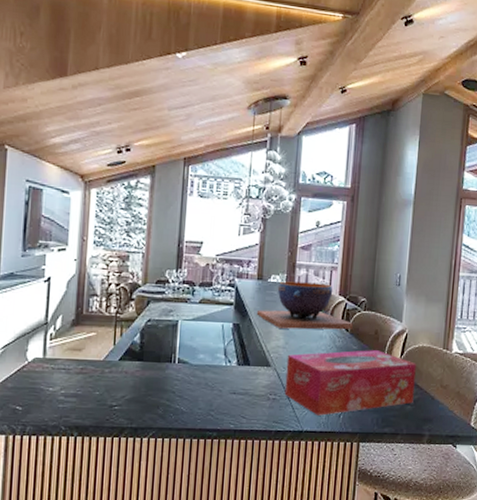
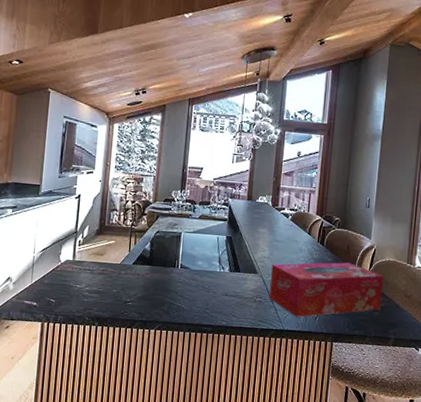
decorative bowl: present [256,281,353,330] -> none [246,201,328,244]

